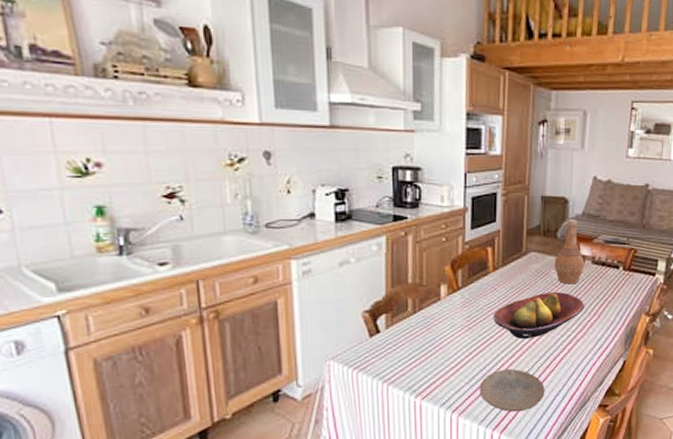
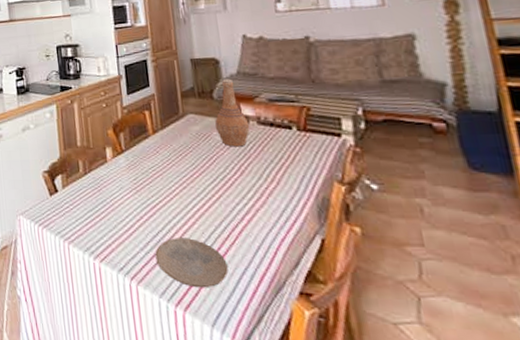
fruit bowl: present [493,291,585,339] -> none [159,154,259,205]

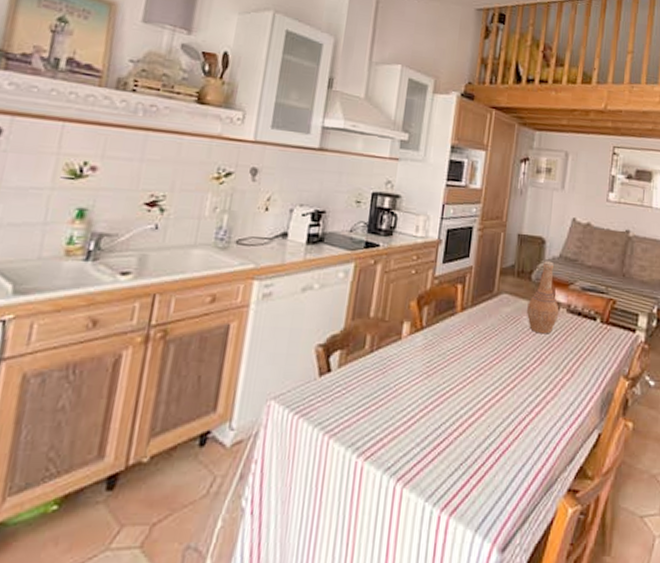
plate: present [155,238,229,288] -> none [431,431,506,488]

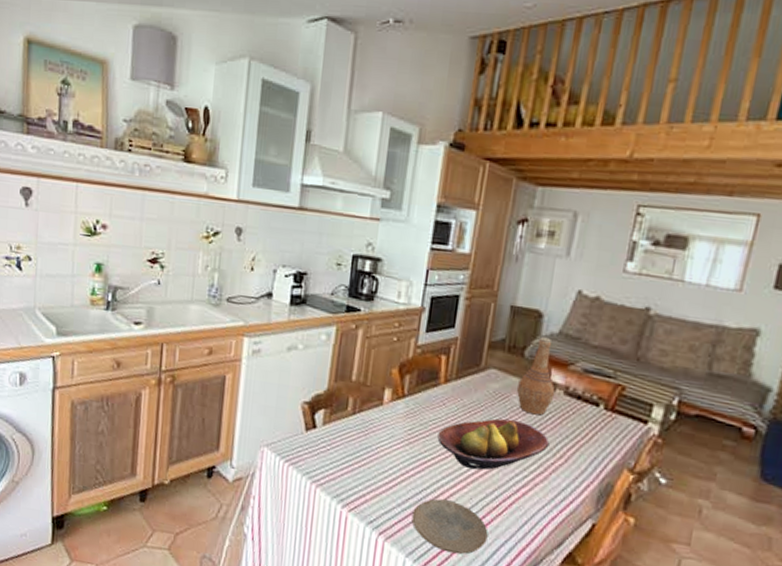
plate: none [431,431,506,488] -> present [411,499,488,555]
fruit bowl: none [455,340,557,395] -> present [437,418,550,470]

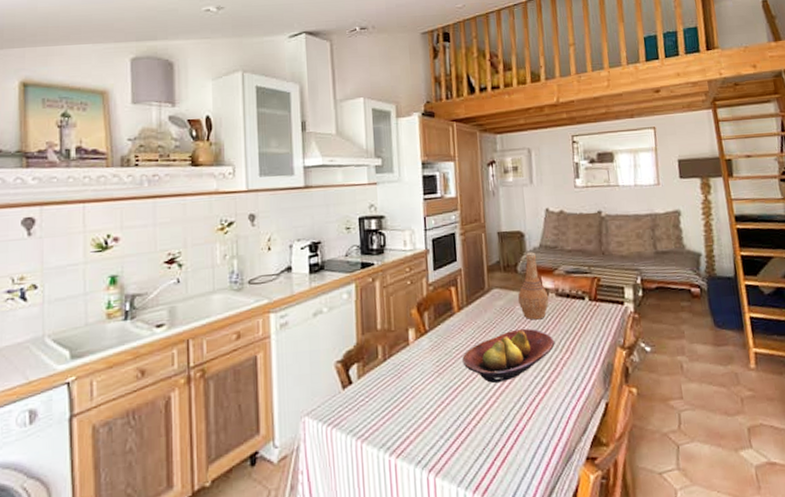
plate: present [411,499,488,555] -> none [455,418,525,470]

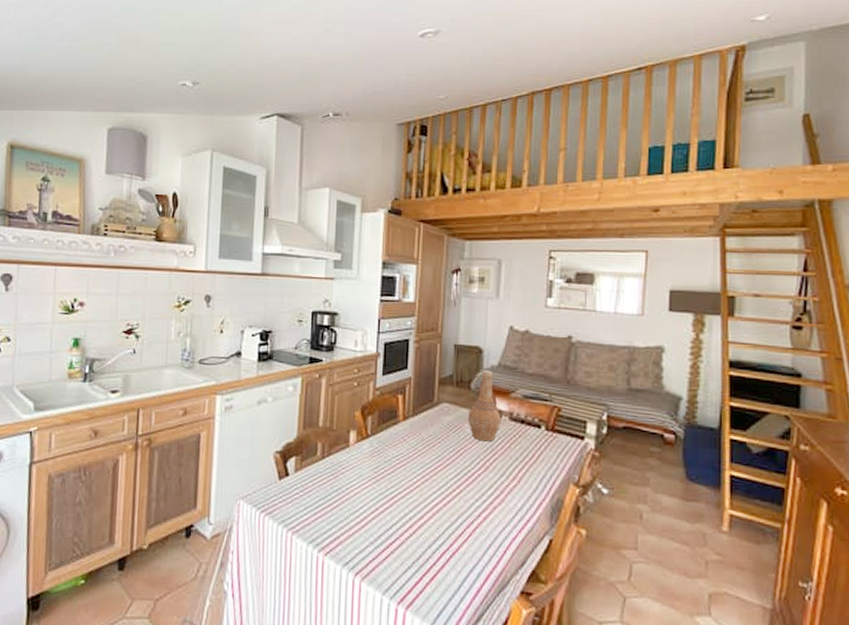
fruit bowl: present [462,328,555,383] -> none [402,448,502,499]

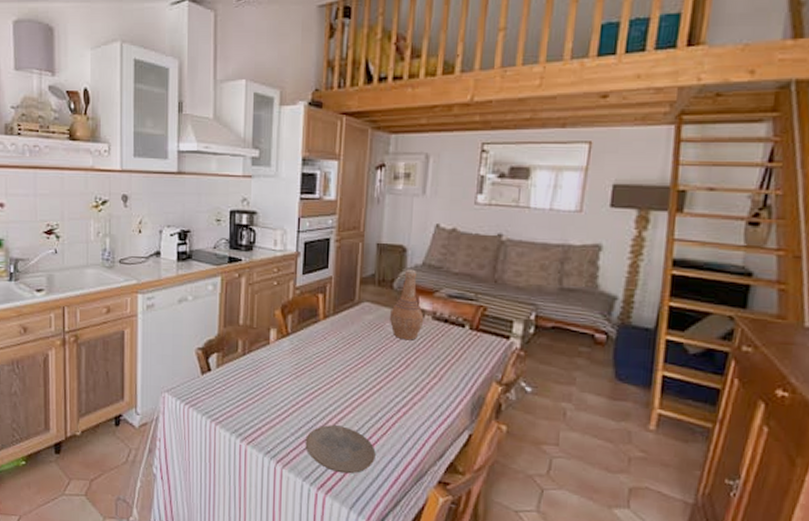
plate: none [385,532,457,586] -> present [305,425,376,474]

